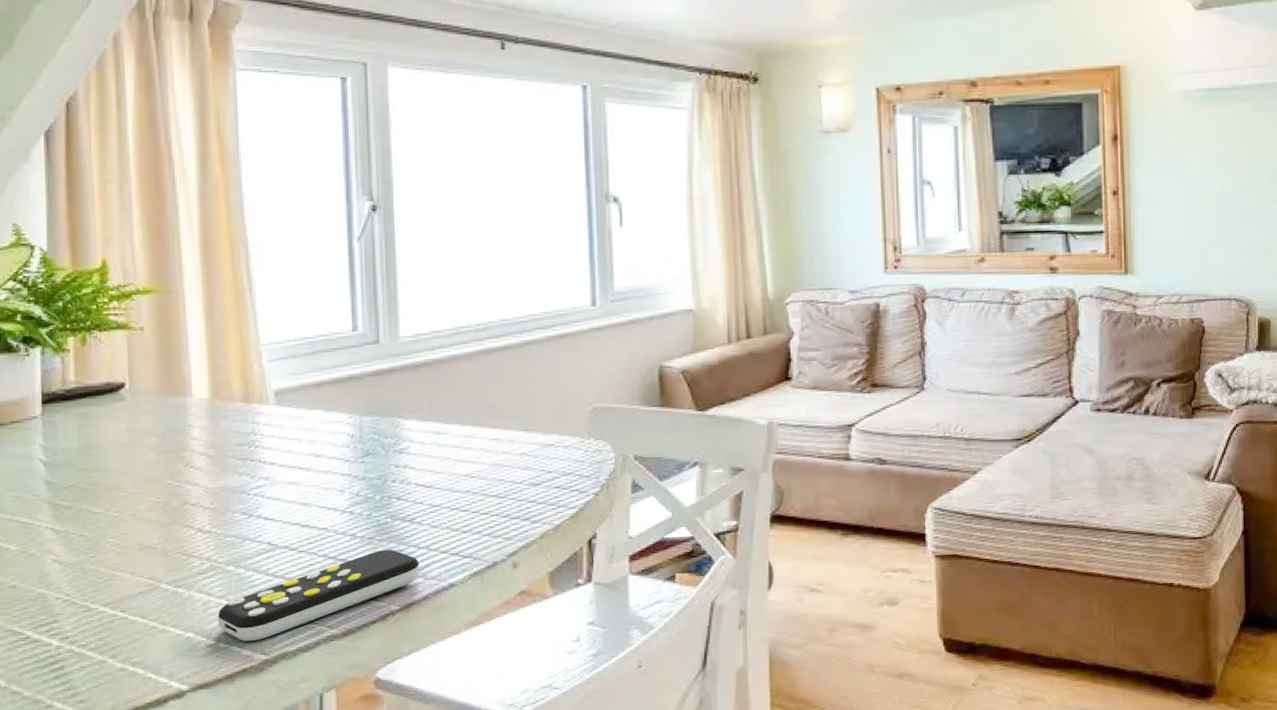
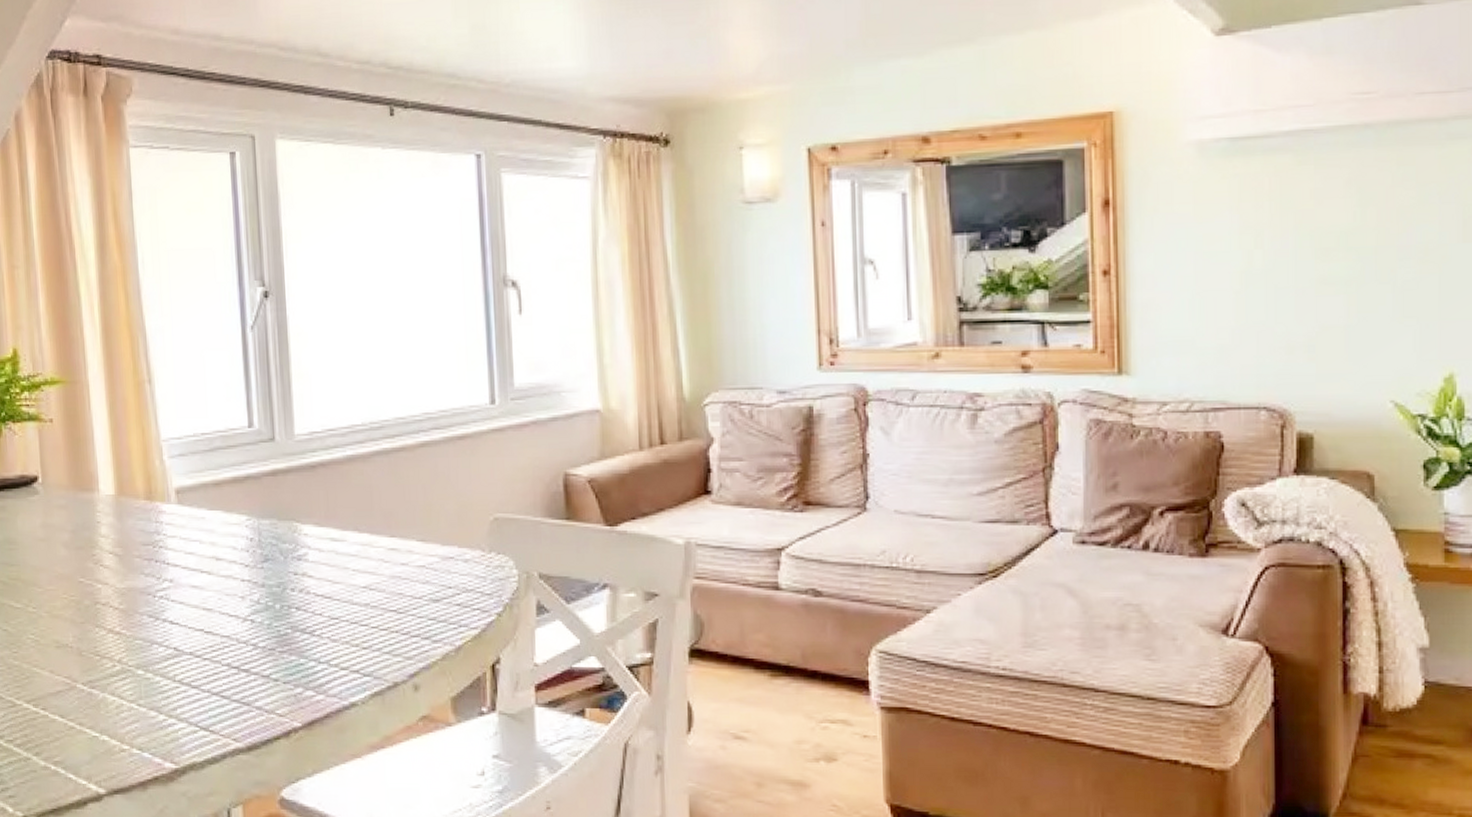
remote control: present [217,549,420,641] -> none [129,662,321,749]

